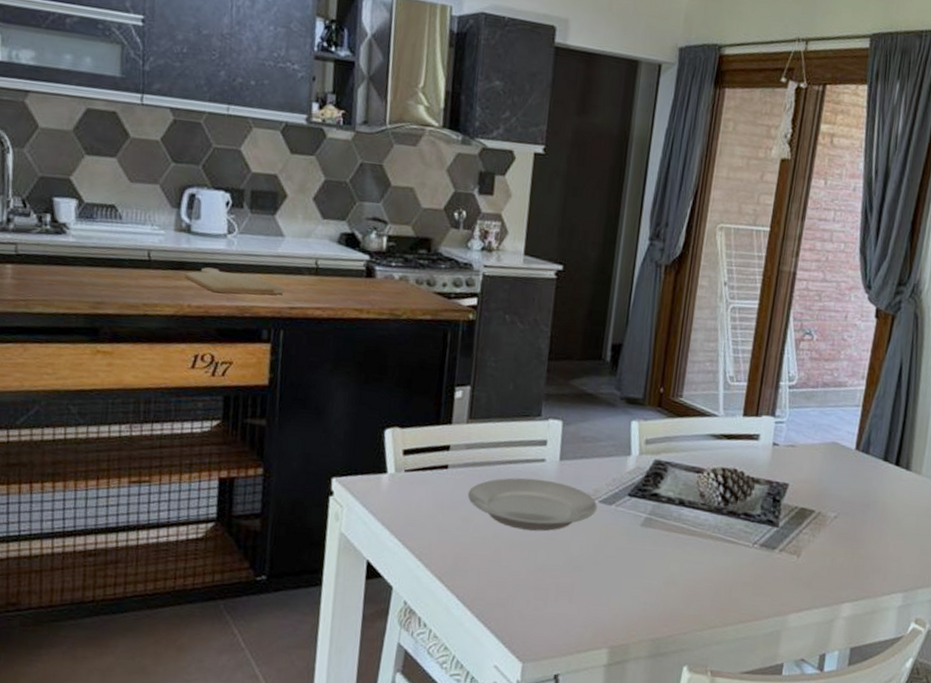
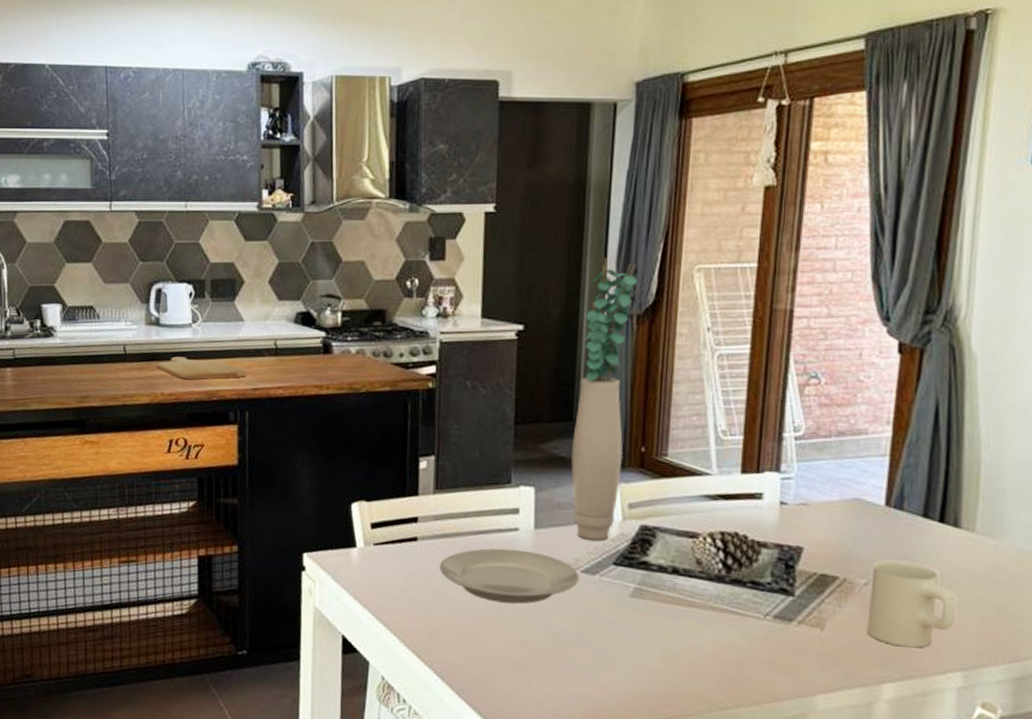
vase: none [596,209,669,473] -> present [571,258,638,541]
cup: none [833,497,904,573] -> present [866,560,957,648]

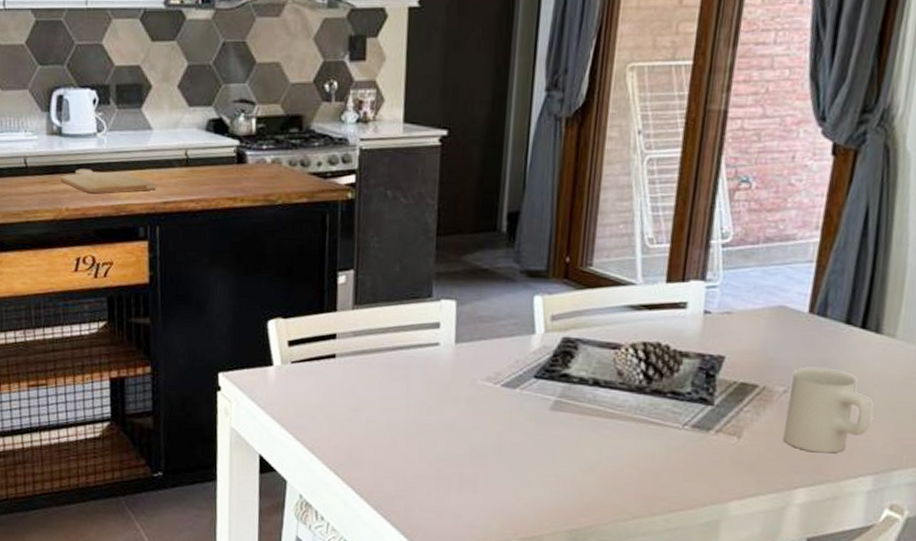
plate: present [439,548,580,604] -> none [357,363,500,419]
vase: present [571,258,638,541] -> none [494,56,568,354]

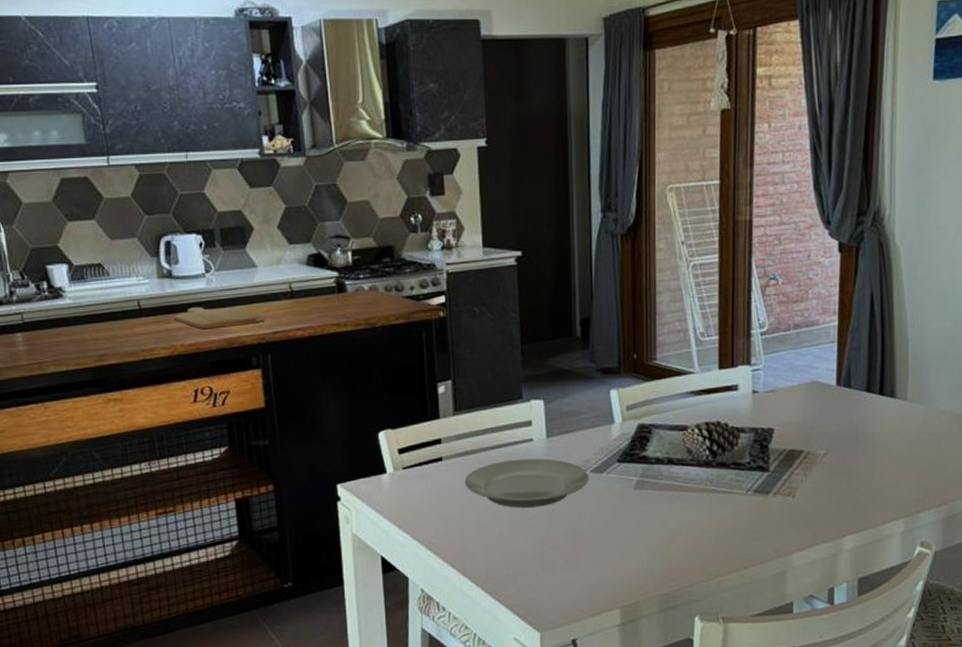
plate: none [357,363,500,419] -> present [464,458,590,508]
cup: present [782,368,873,454] -> none [828,431,897,504]

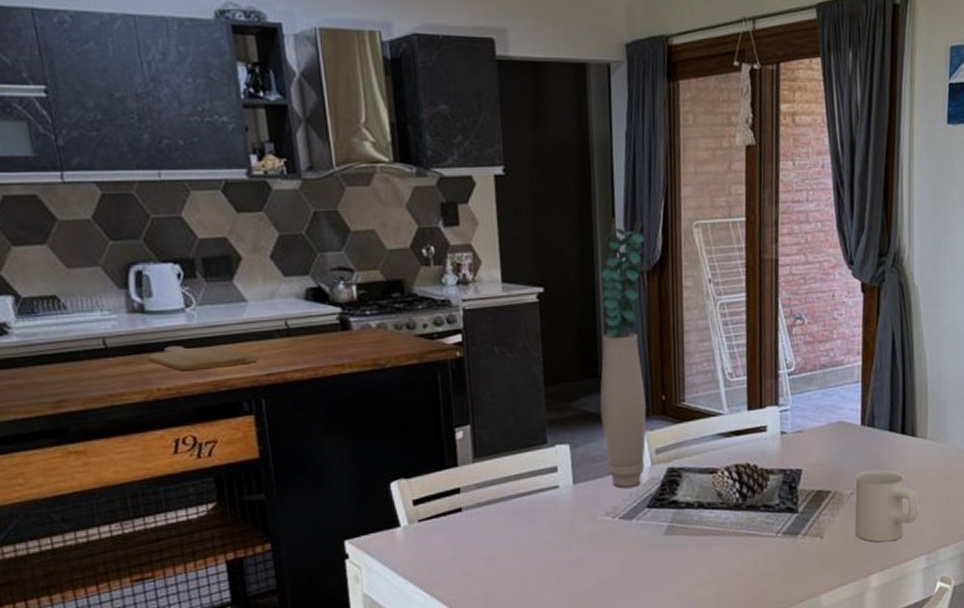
plate: present [464,458,590,508] -> none [486,506,619,559]
vase: none [573,183,620,442] -> present [600,217,647,488]
cup: none [828,431,897,504] -> present [855,470,919,543]

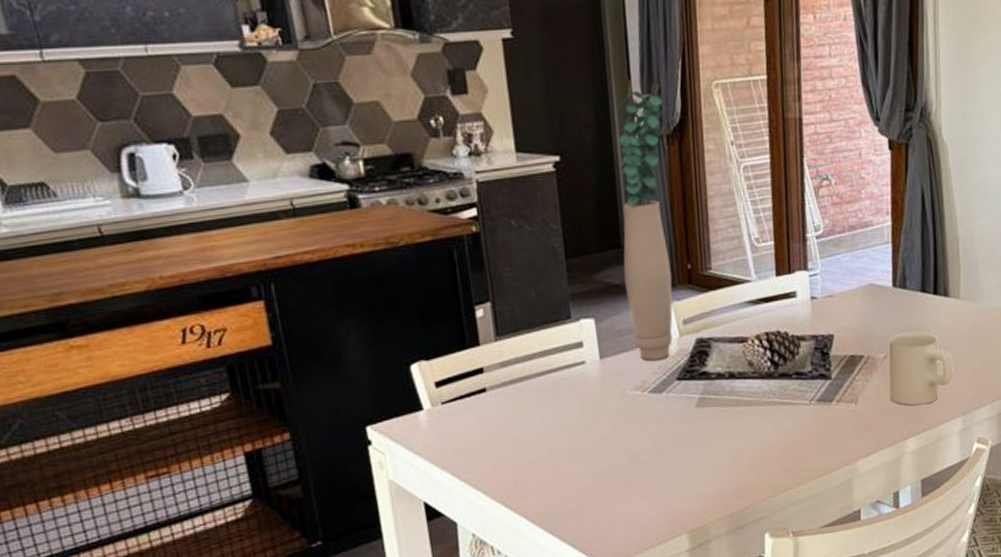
chopping board: present [148,346,258,371] -> none [147,230,264,258]

